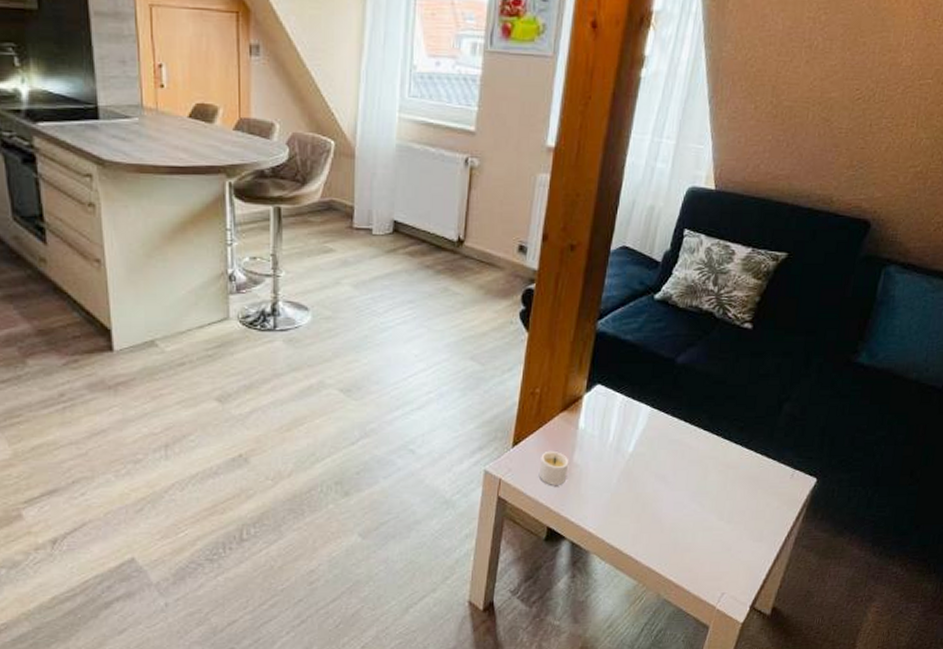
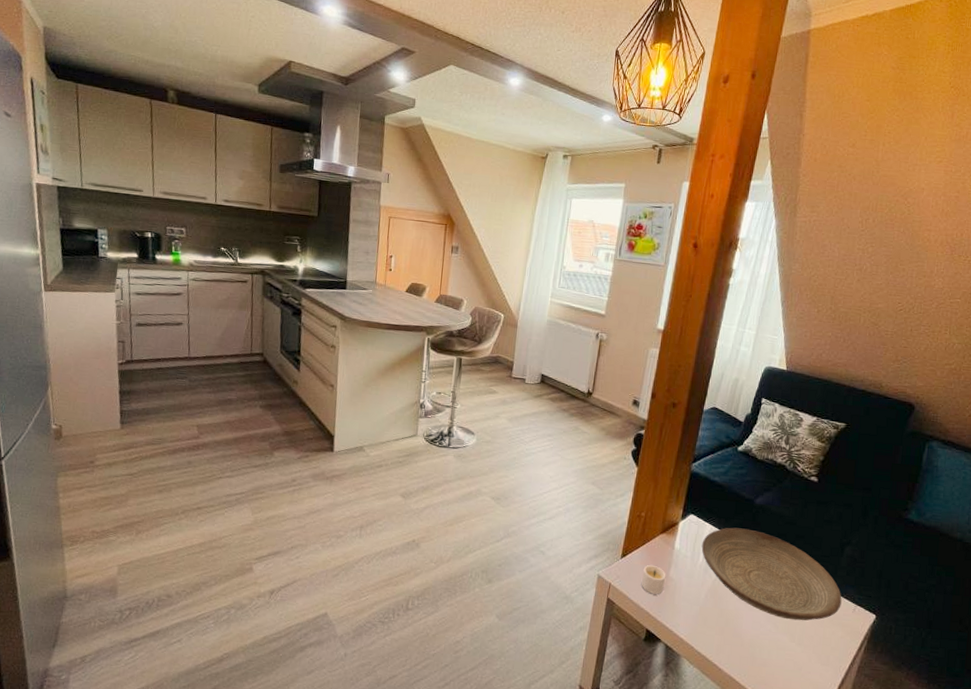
decorative bowl: none [611,395,779,496] -> present [701,527,842,621]

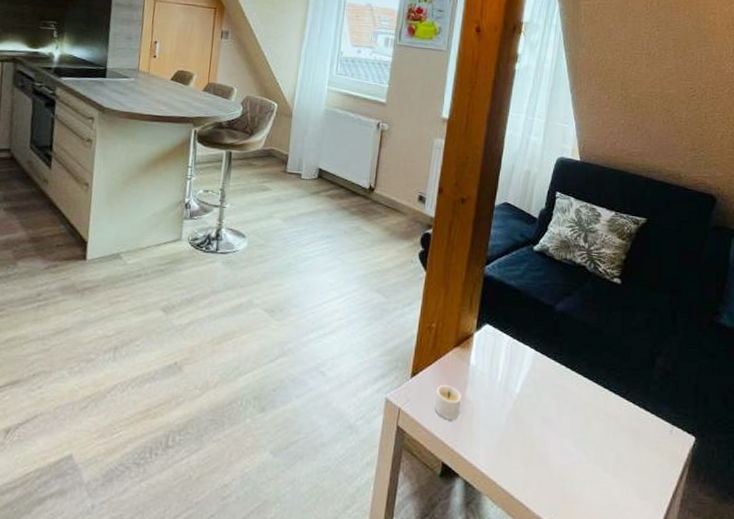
decorative bowl: present [701,527,842,621] -> none [499,338,657,447]

